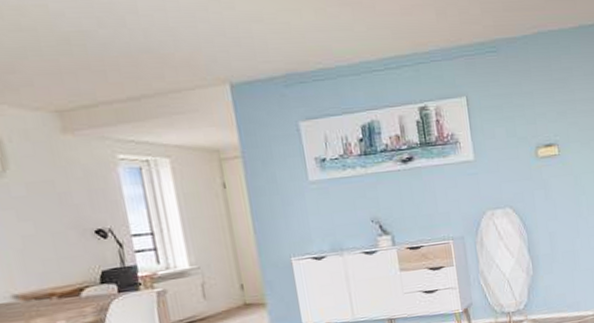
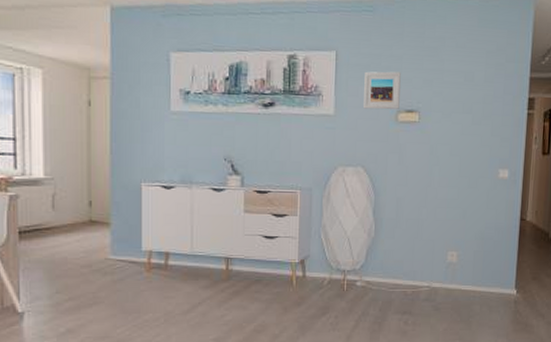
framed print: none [498,108,538,150] -> present [364,71,401,110]

